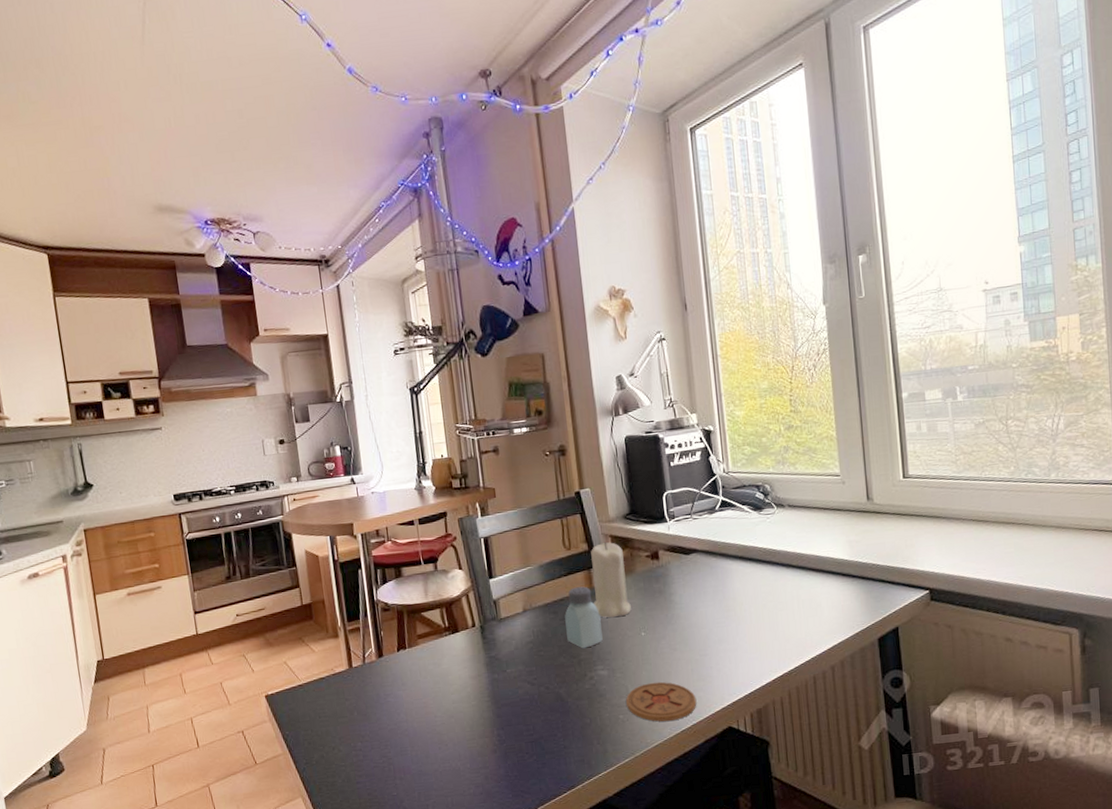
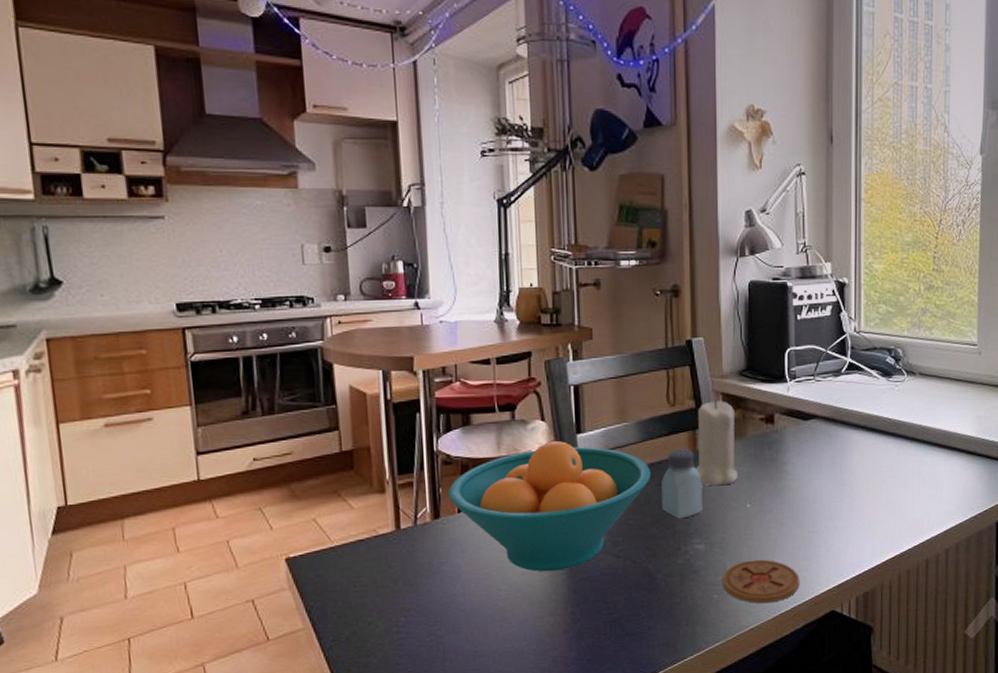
fruit bowl: none [388,585,556,700] -> present [447,440,652,572]

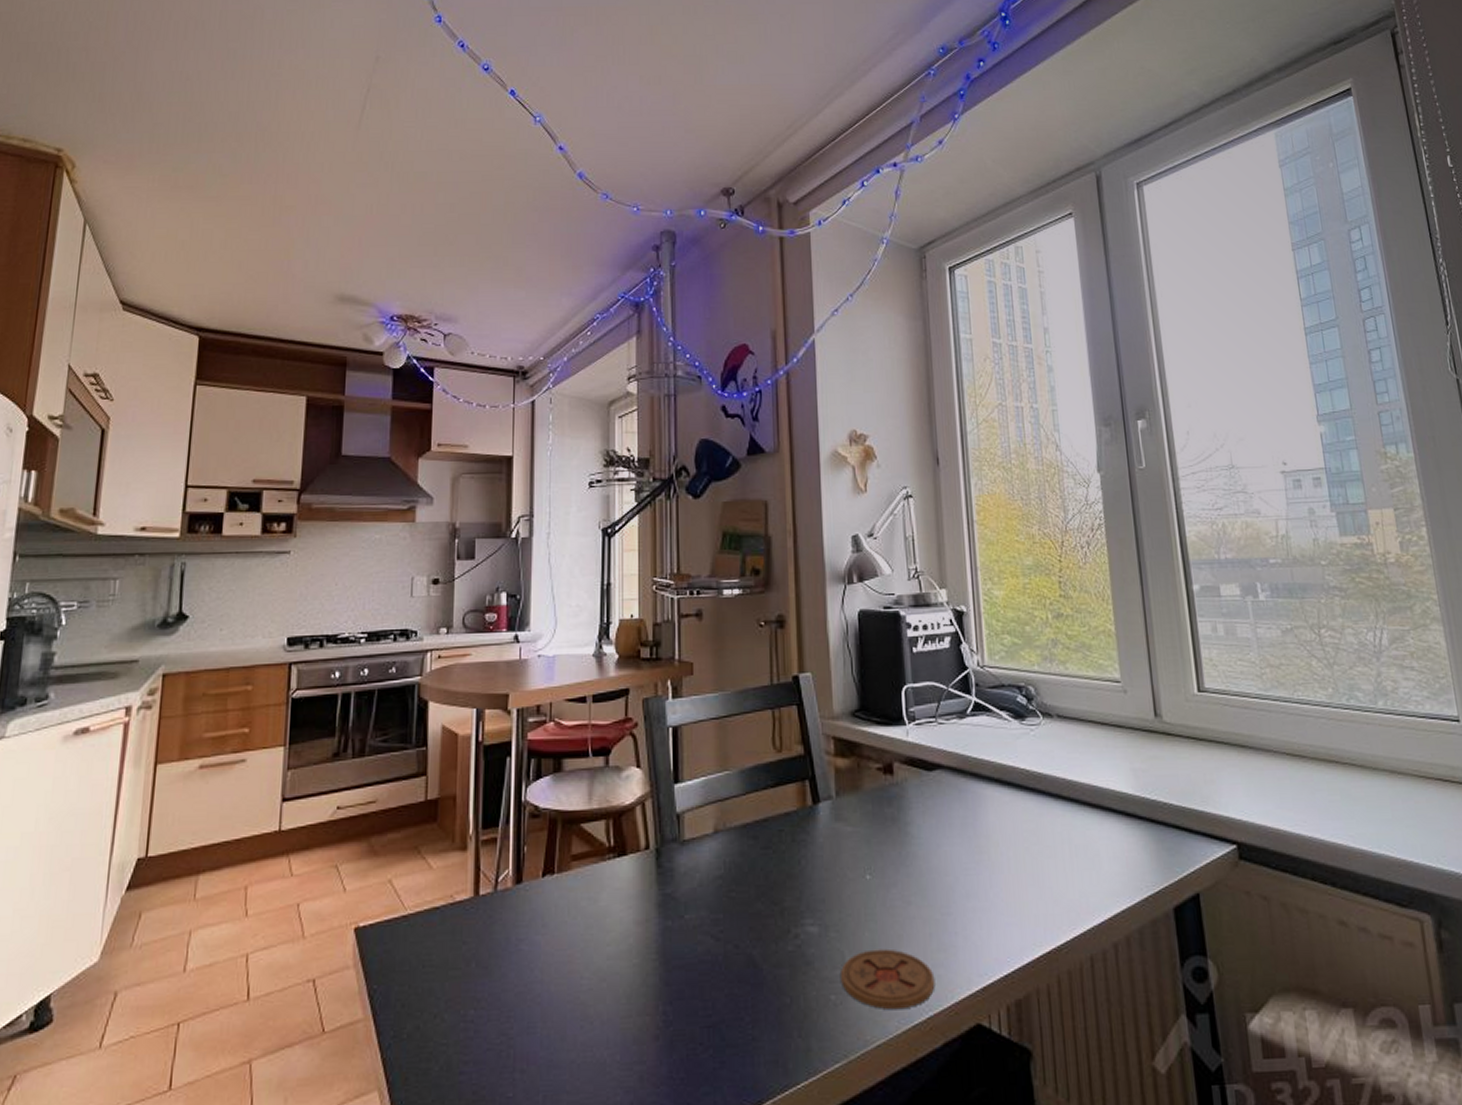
fruit bowl: present [447,440,652,572] -> none [532,791,756,956]
saltshaker: present [661,449,703,519] -> none [767,804,815,892]
candle: present [696,399,738,486] -> none [807,745,855,851]

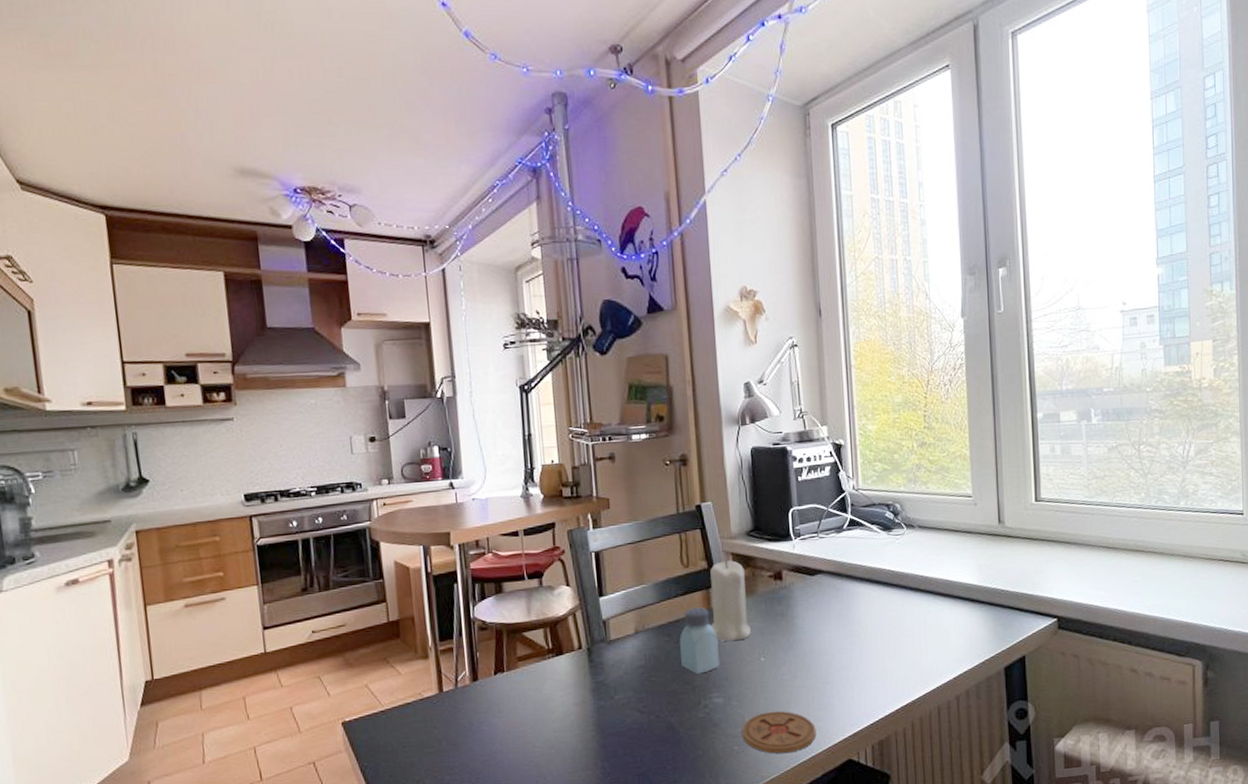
saltshaker: none [767,804,815,892] -> present [679,607,719,674]
candle: none [807,745,855,851] -> present [710,559,751,642]

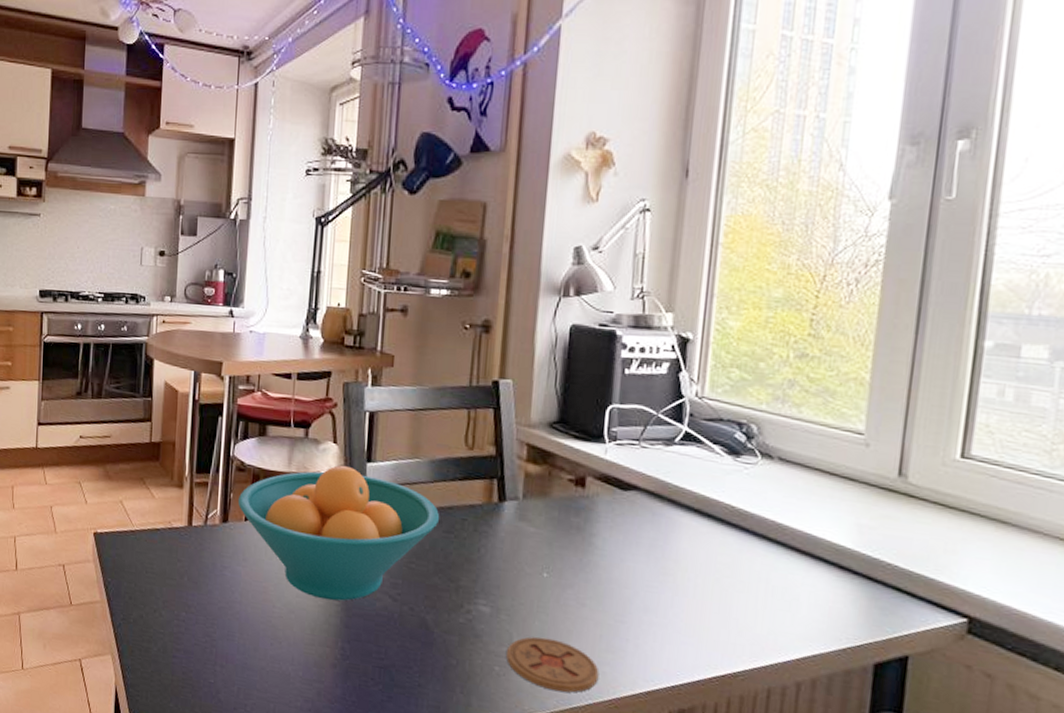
fruit bowl: none [484,604,670,729] -> present [237,465,440,601]
saltshaker: present [679,607,719,674] -> none [448,496,495,574]
candle: present [710,559,751,642] -> none [489,450,540,547]

